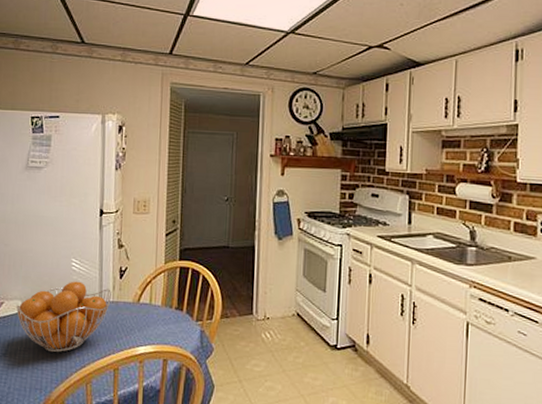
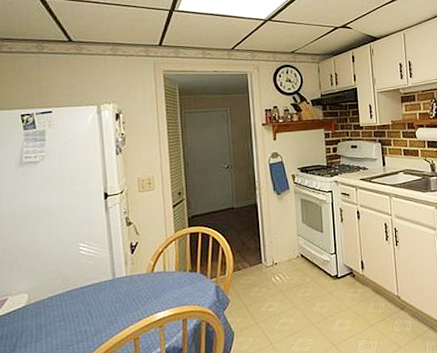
fruit basket: present [15,281,111,353] -> none [21,263,124,338]

